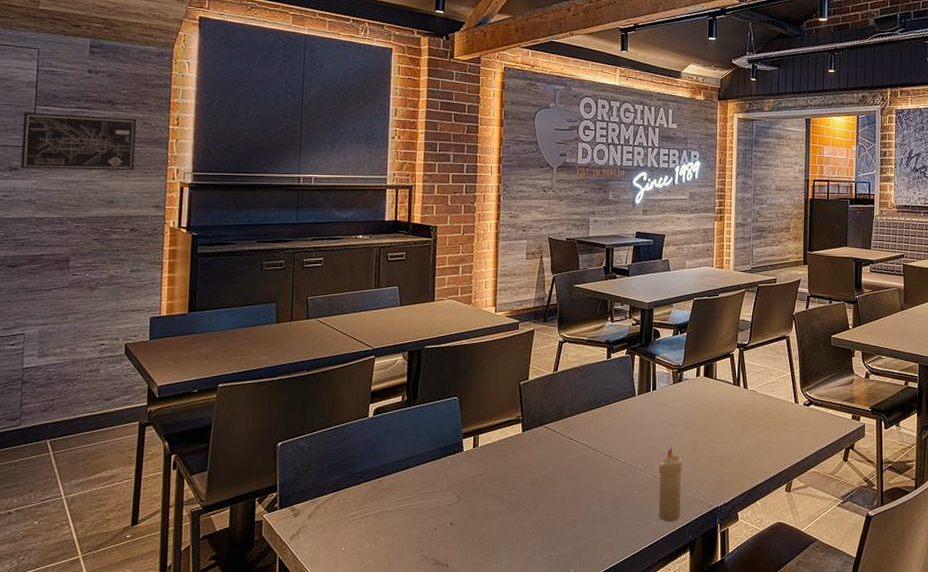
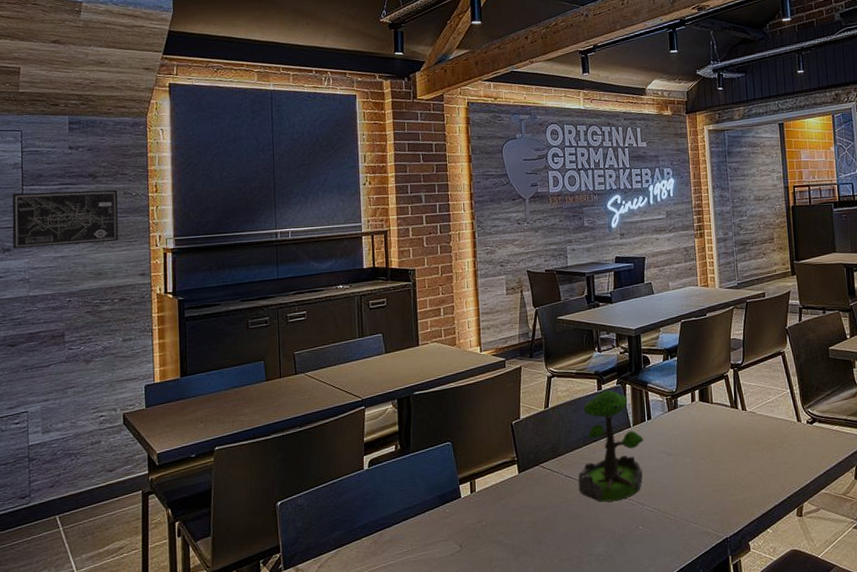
plant: none [579,359,647,465] -> present [578,390,644,503]
candle: present [658,447,683,521] -> none [661,477,690,557]

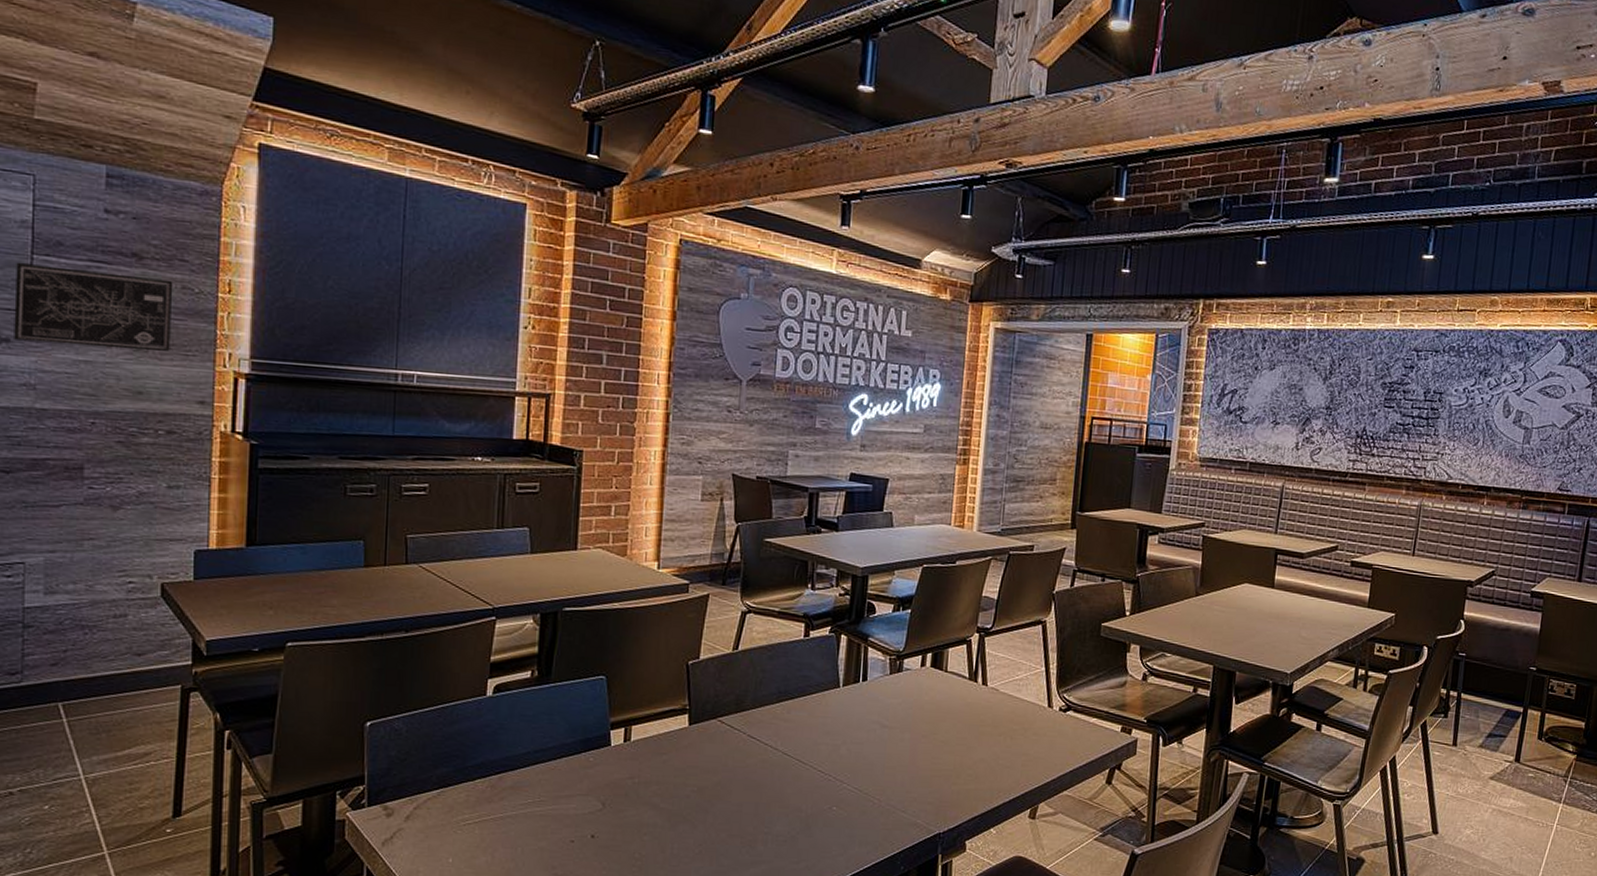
plant: present [578,390,644,503] -> none [763,638,854,774]

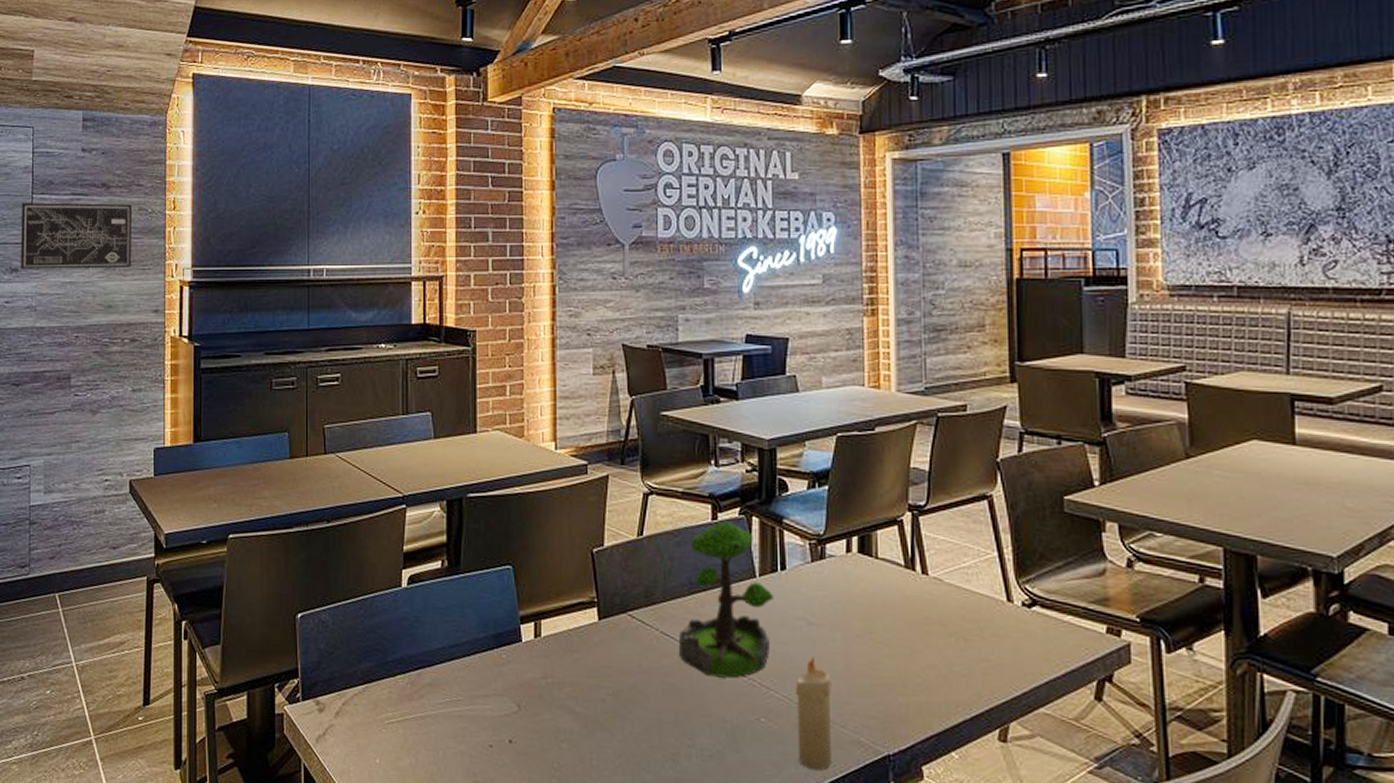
plant: none [763,638,854,774] -> present [678,521,774,678]
candle: none [862,754,897,848] -> present [795,656,833,770]

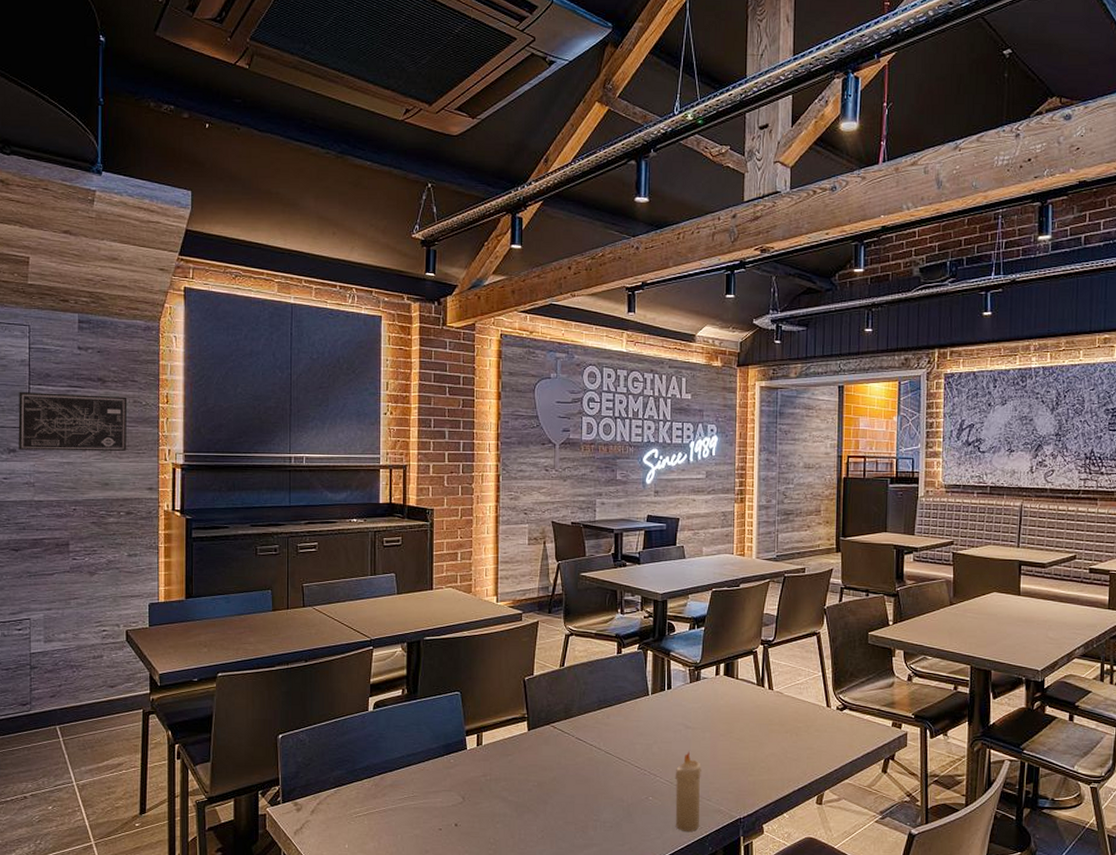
plant: present [678,521,774,678] -> none [589,654,661,769]

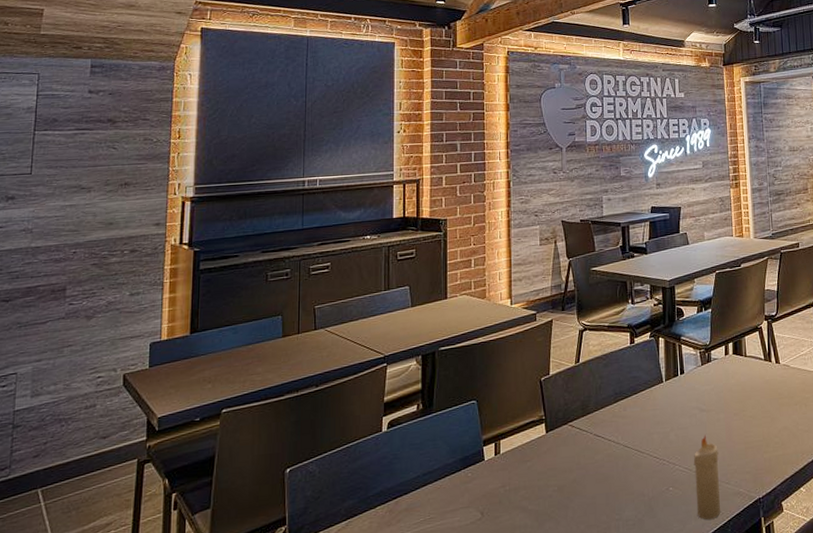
wall art: present [18,391,128,452] -> none [18,135,138,197]

